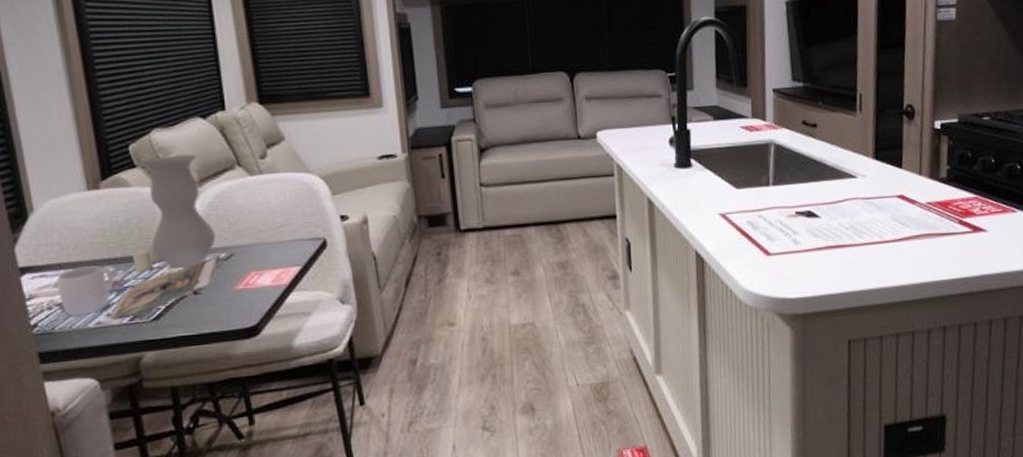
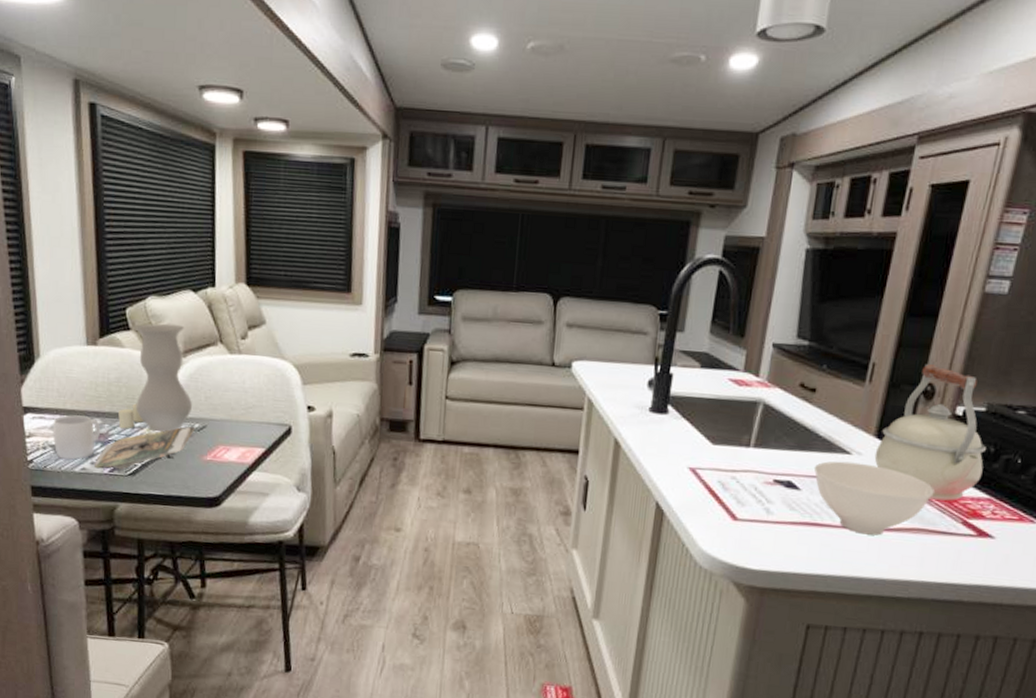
bowl: none [827,184,931,248] -> present [813,461,934,536]
kettle: none [876,88,966,206] -> present [874,364,986,501]

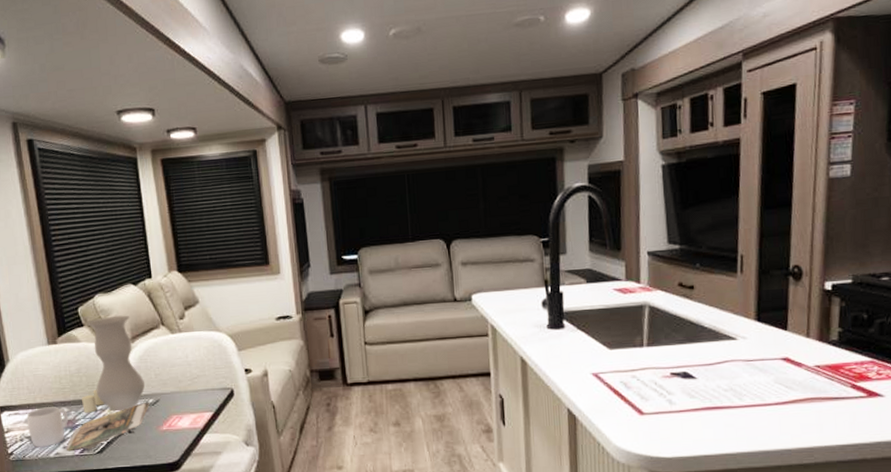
bowl: present [813,461,934,536] -> none [705,346,820,411]
kettle: present [874,364,986,501] -> none [758,248,861,370]

